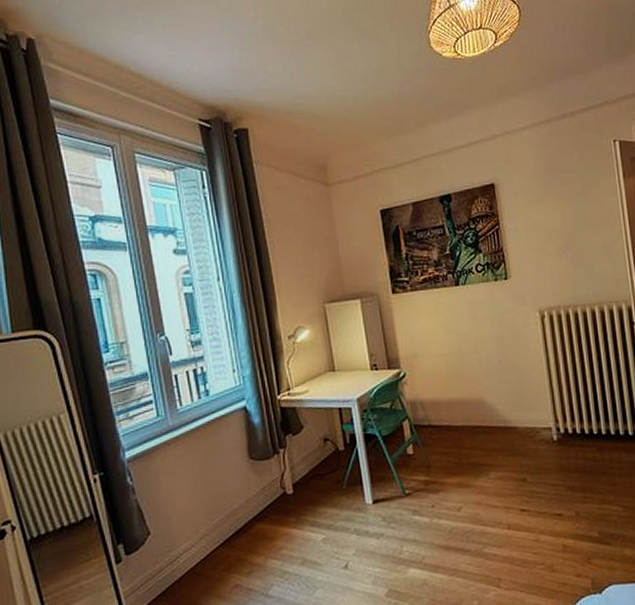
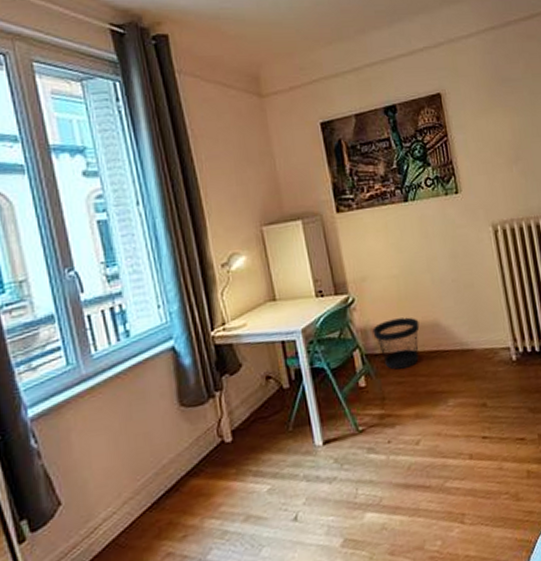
wastebasket: none [421,393,465,441] -> present [372,317,420,370]

